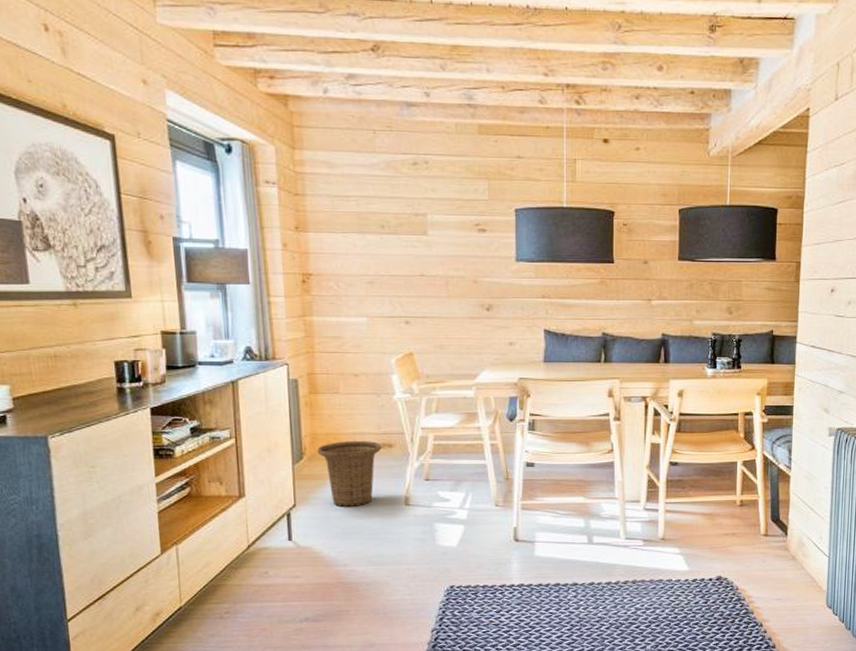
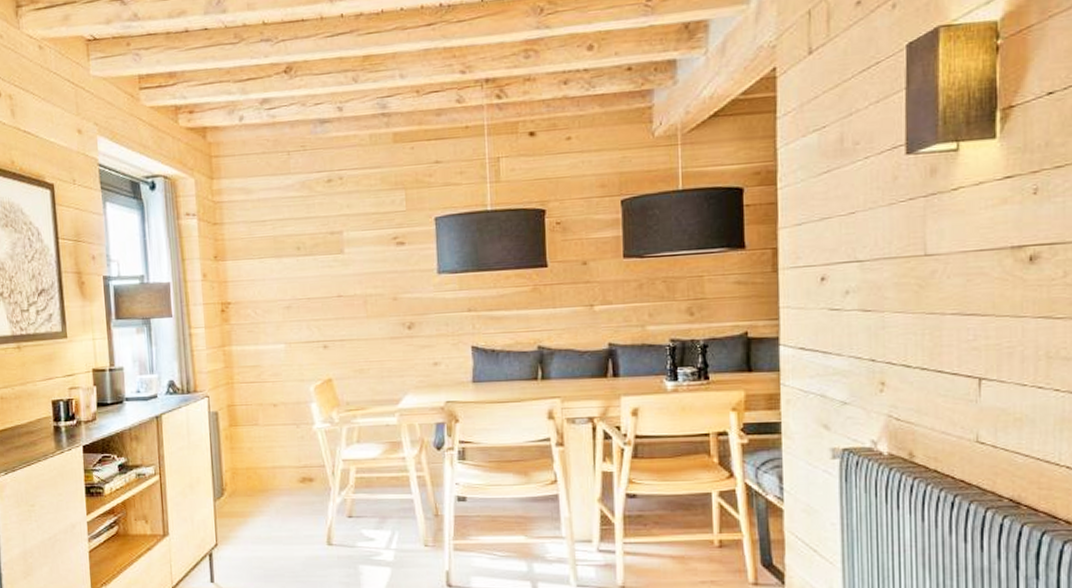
basket: present [317,441,382,507] -> none [238,475,303,546]

